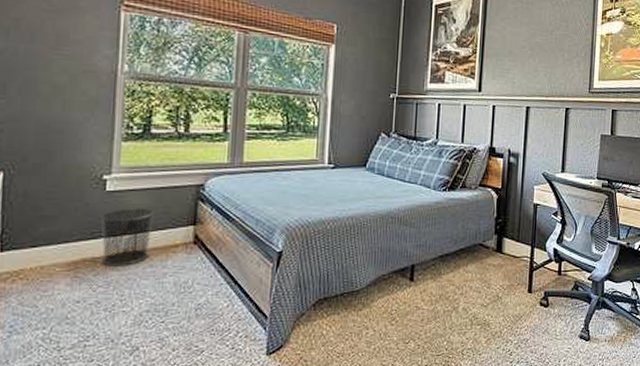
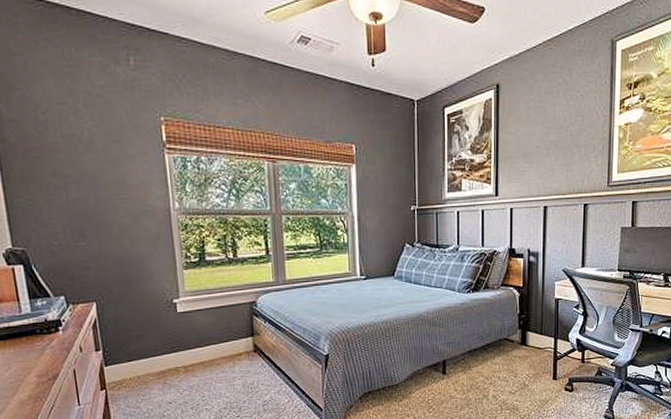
waste bin: present [101,208,154,266] -> none [177,325,219,374]

